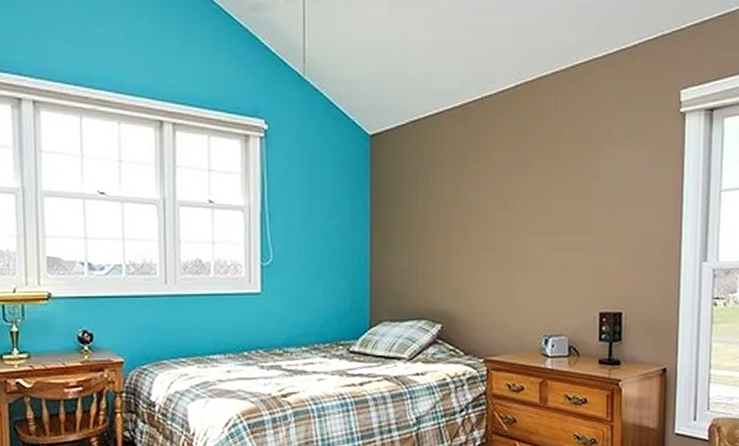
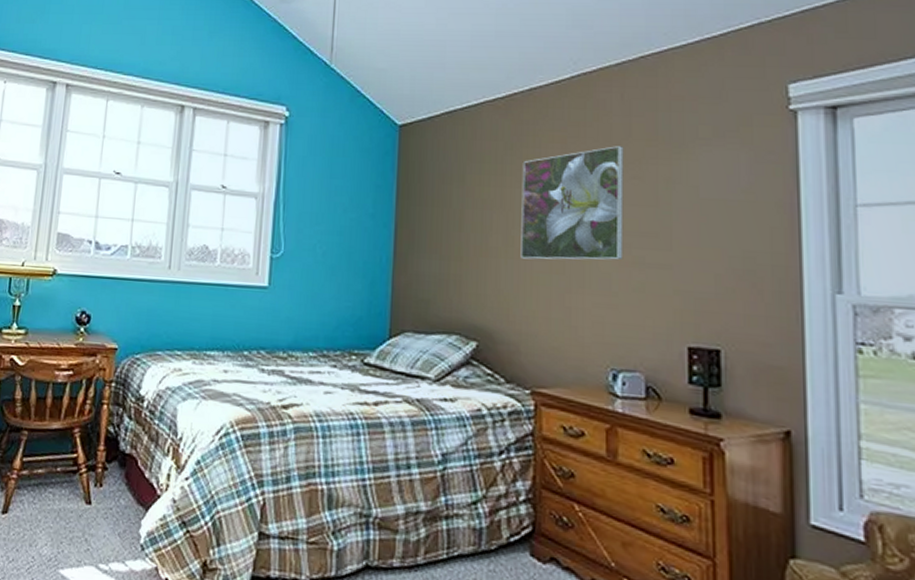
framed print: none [475,148,556,251] -> present [520,146,624,260]

